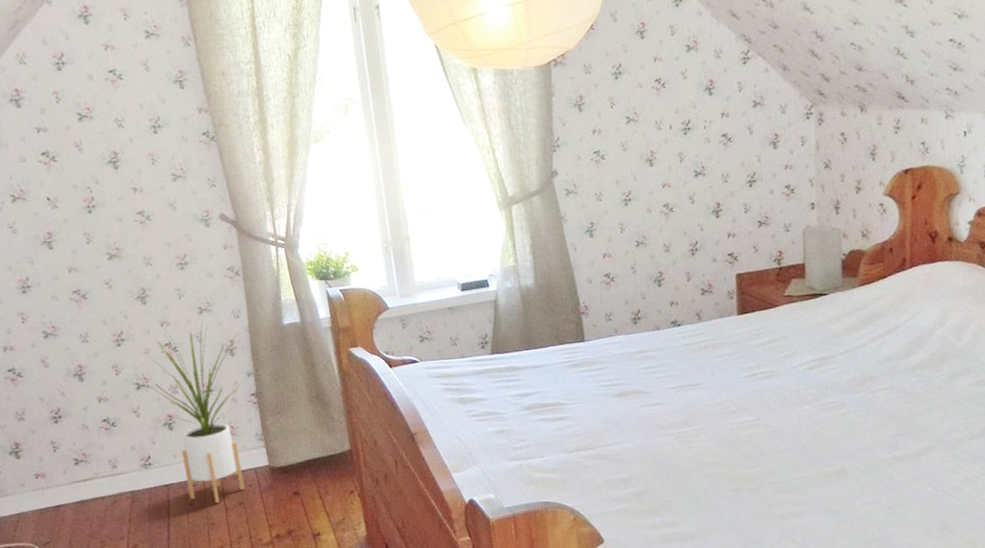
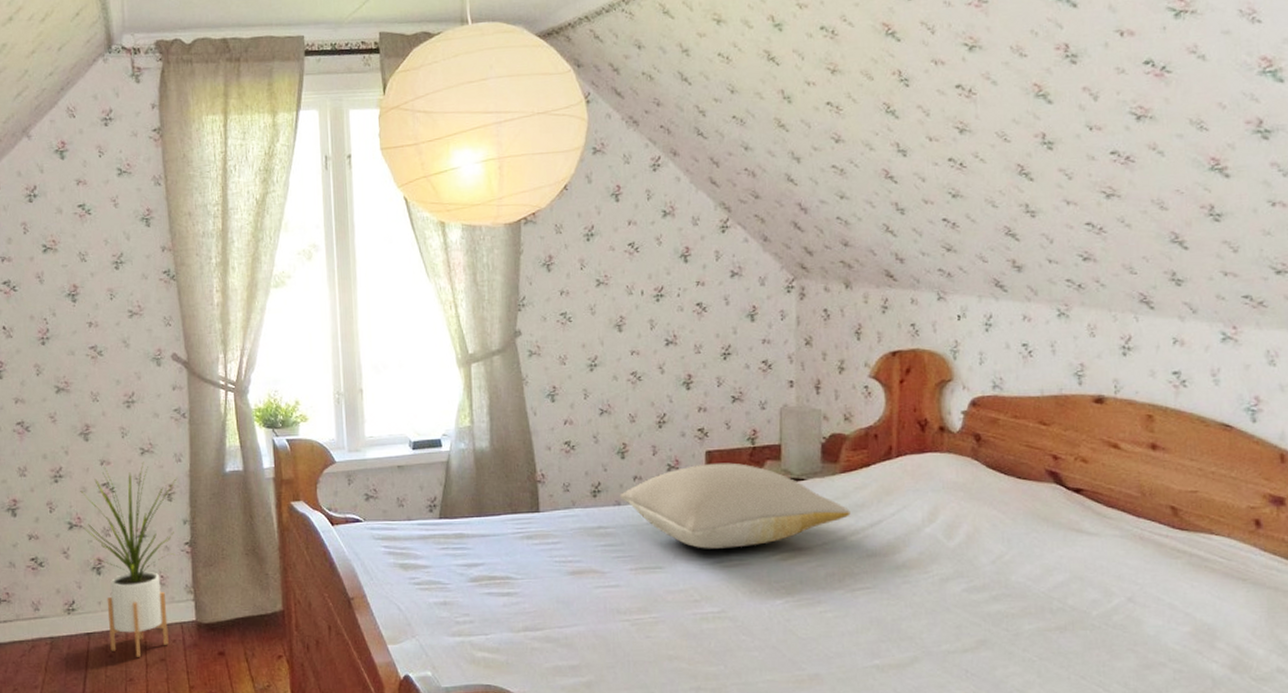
pillow: none [658,283,869,365] -> present [619,462,851,549]

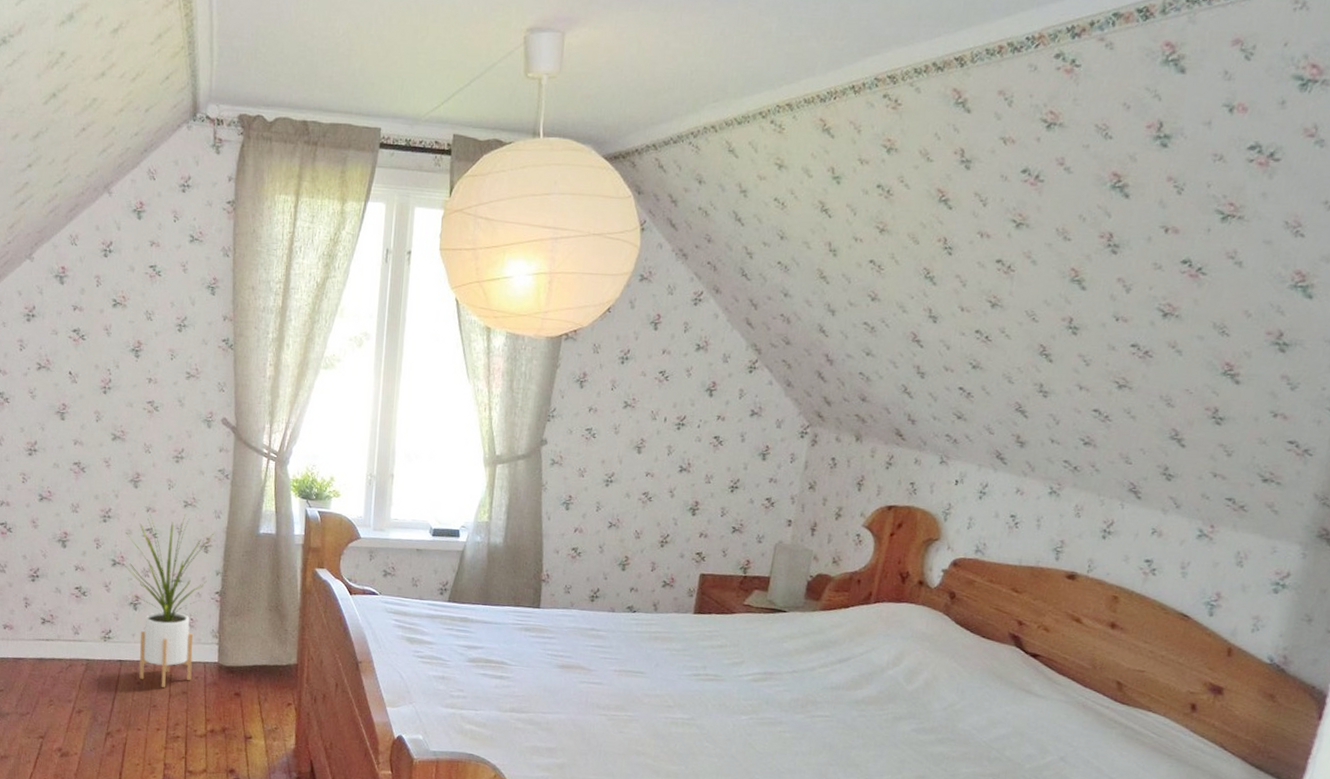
pillow: present [619,462,851,549] -> none [615,585,823,665]

